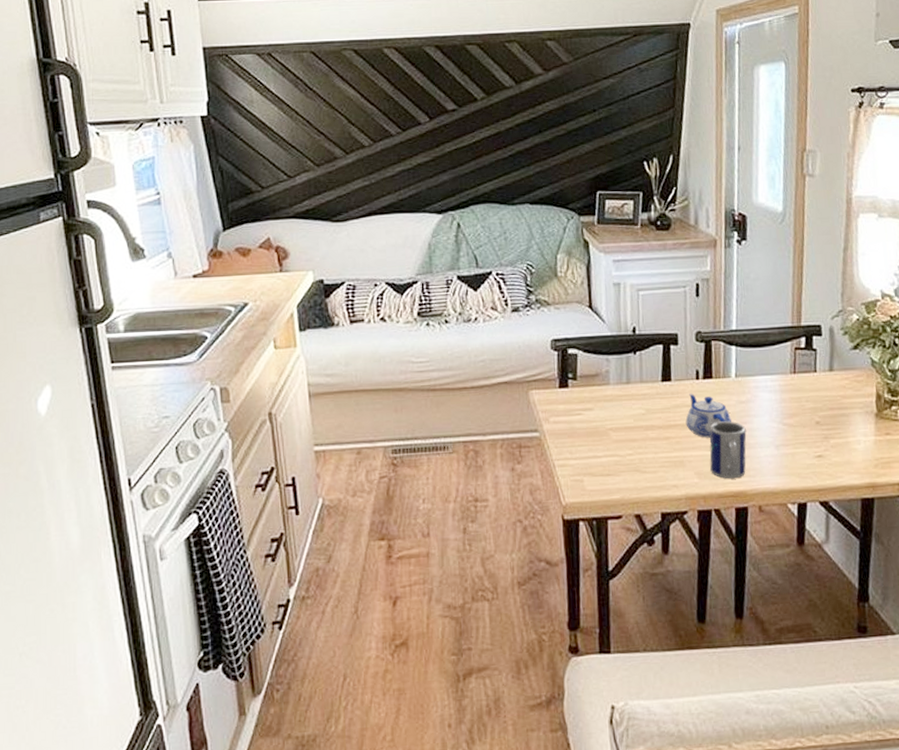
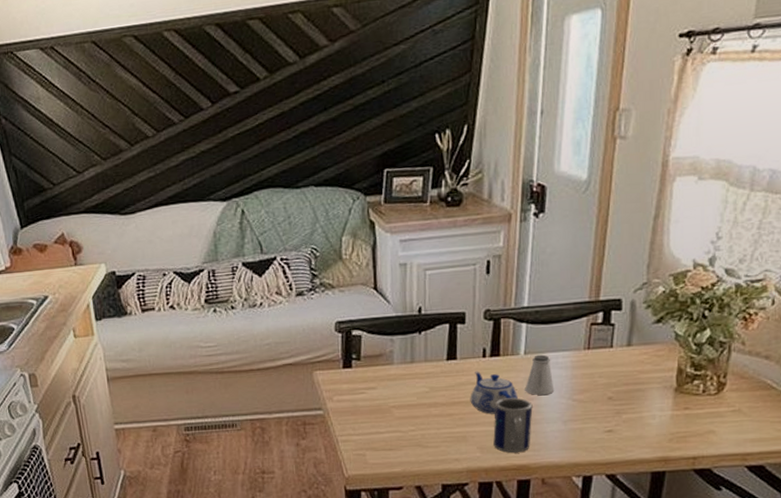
saltshaker: none [737,377,766,419] -> present [525,354,555,395]

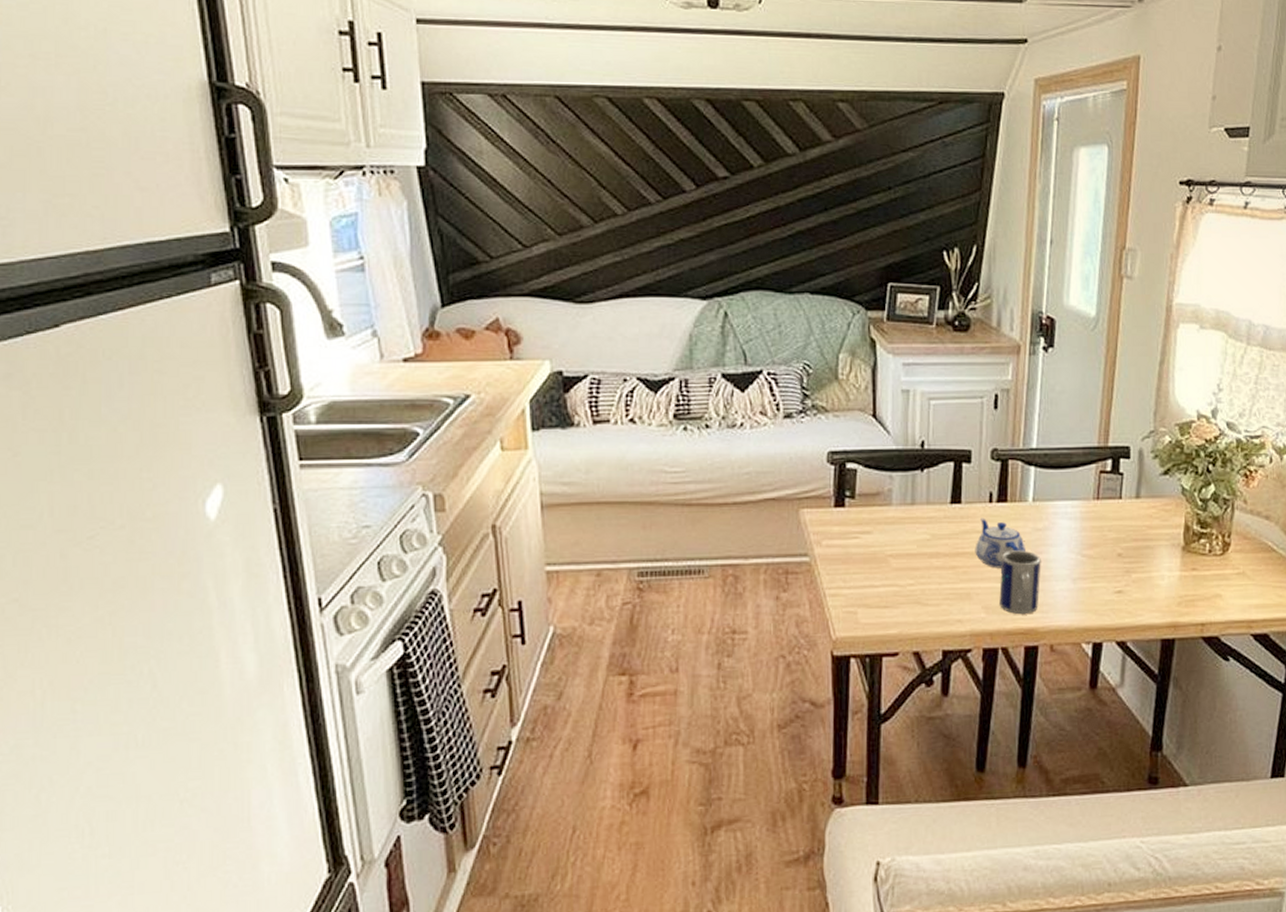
saltshaker: present [525,354,555,395] -> none [1033,502,1064,548]

